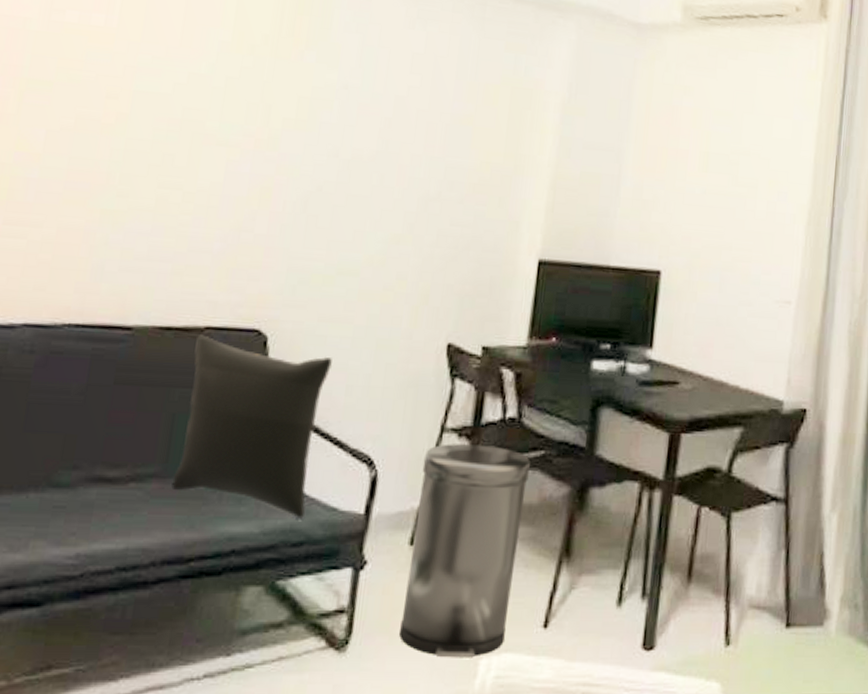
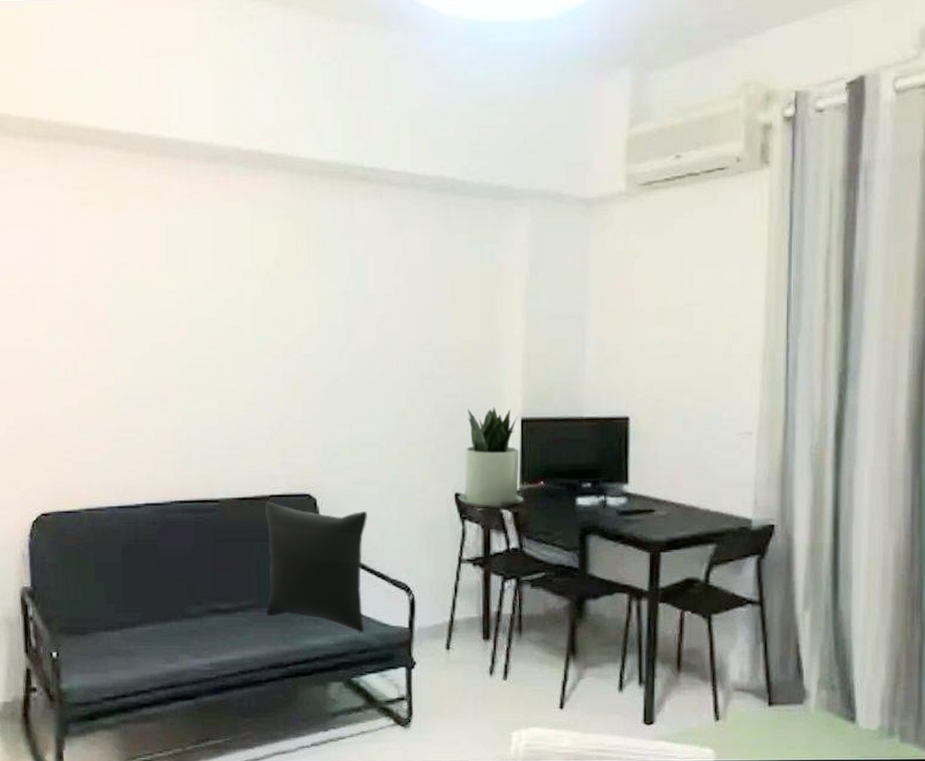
pedal bin: present [399,444,530,658] -> none [448,571,534,732]
planter: none [451,241,535,367] -> present [458,407,523,508]

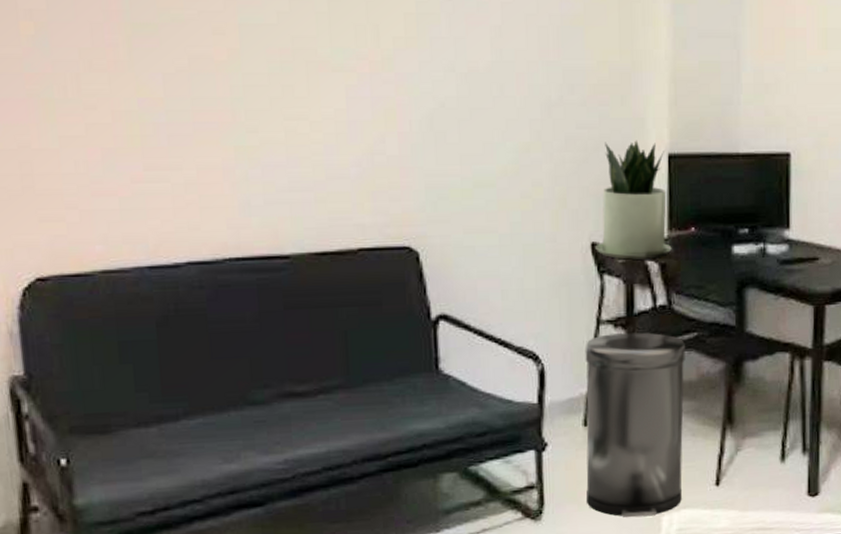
pillow: present [265,501,367,633] -> none [352,256,484,412]
pedal bin: none [448,571,534,732] -> present [585,332,685,518]

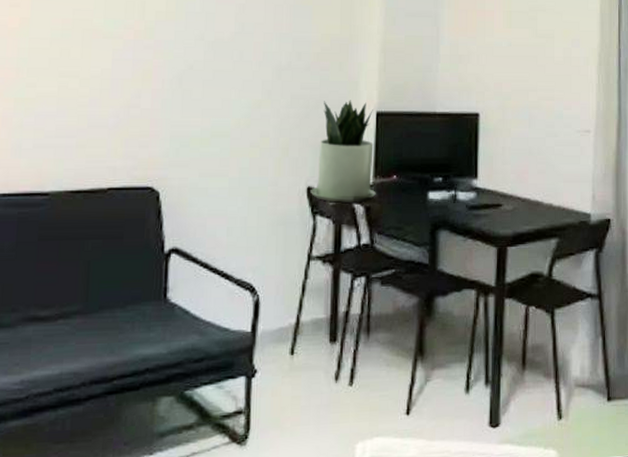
pedal bin: present [585,332,685,518] -> none [289,268,384,445]

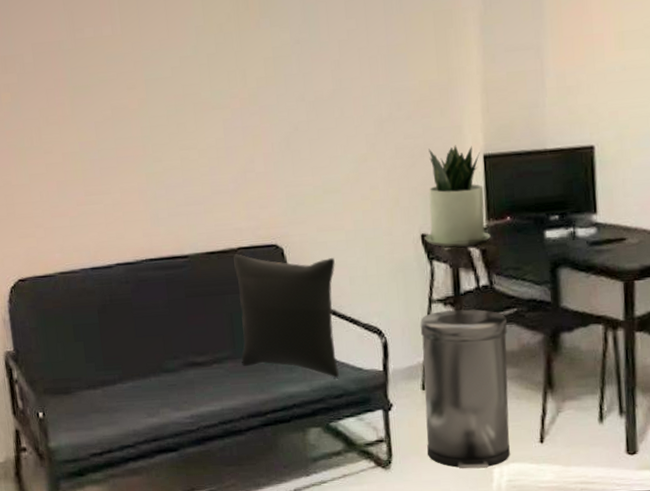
pillow: none [93,195,214,339] -> present [233,254,339,378]
pedal bin: none [289,268,384,445] -> present [420,309,510,469]

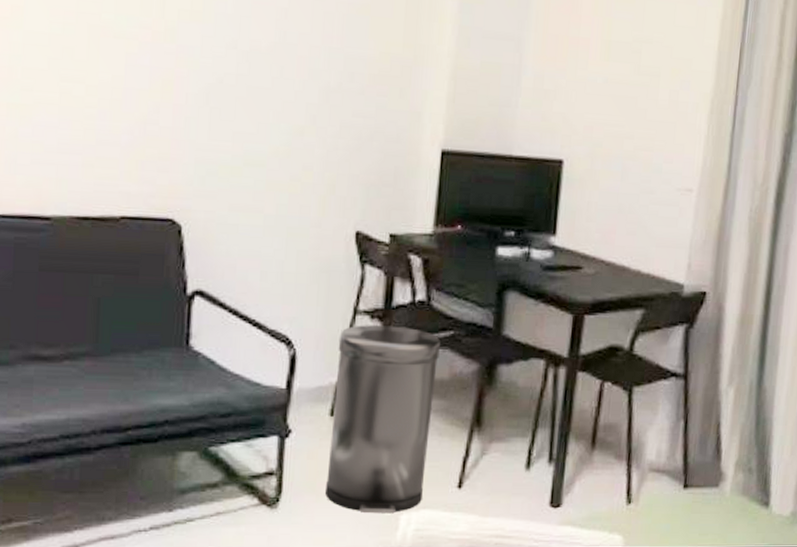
pillow: present [233,254,339,378] -> none [104,224,245,392]
planter: present [425,145,491,248] -> none [359,132,438,253]

